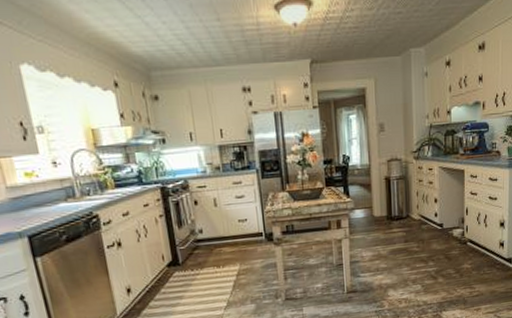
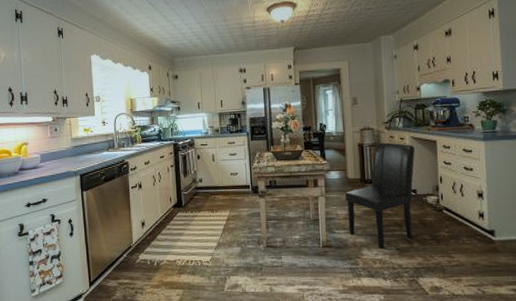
chair: none [370,174,443,288] -> present [344,142,415,249]

